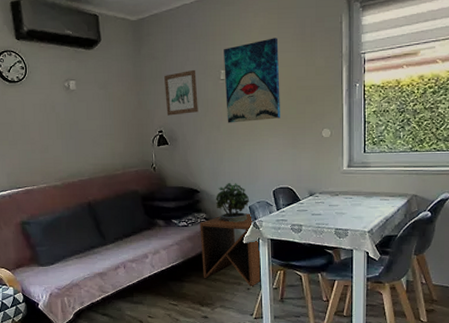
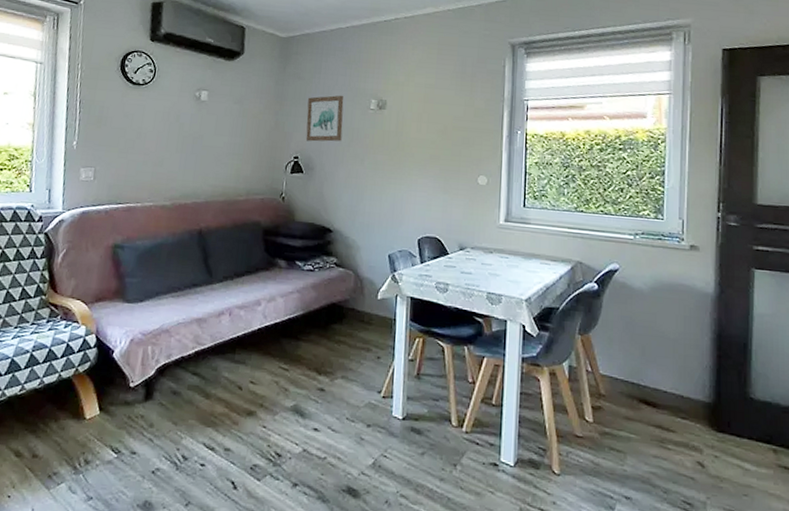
side table: present [200,213,261,286] -> none [325,263,396,355]
potted plant: present [216,180,250,222] -> none [350,221,390,273]
wall art: present [224,38,280,123] -> none [373,72,437,159]

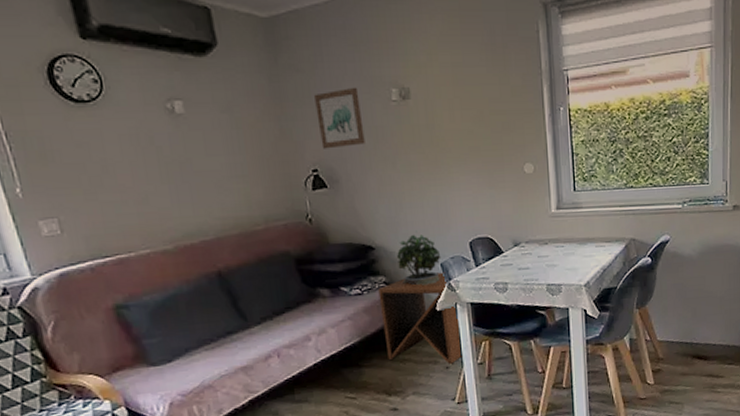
side table: none [325,263,396,355] -> present [378,272,462,364]
potted plant: none [350,221,390,273] -> present [397,231,441,286]

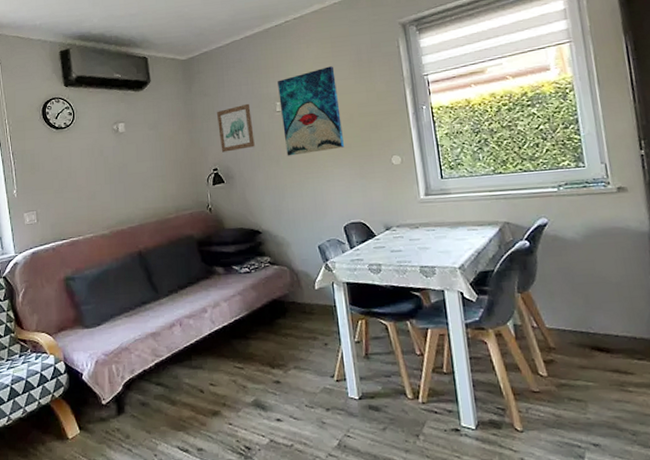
side table: present [378,272,462,364] -> none [264,253,340,341]
wall art: none [393,48,472,158] -> present [278,66,344,156]
potted plant: present [397,231,441,286] -> none [280,217,319,266]

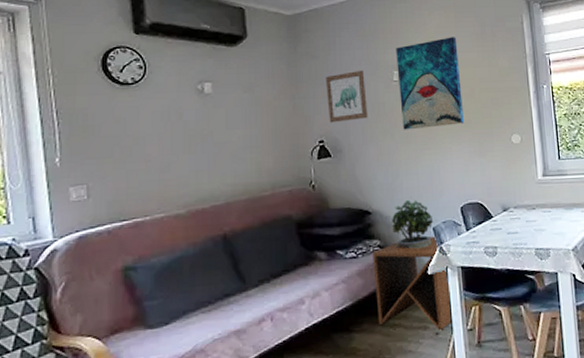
side table: none [264,253,340,341] -> present [372,236,452,330]
potted plant: none [280,217,319,266] -> present [392,196,434,249]

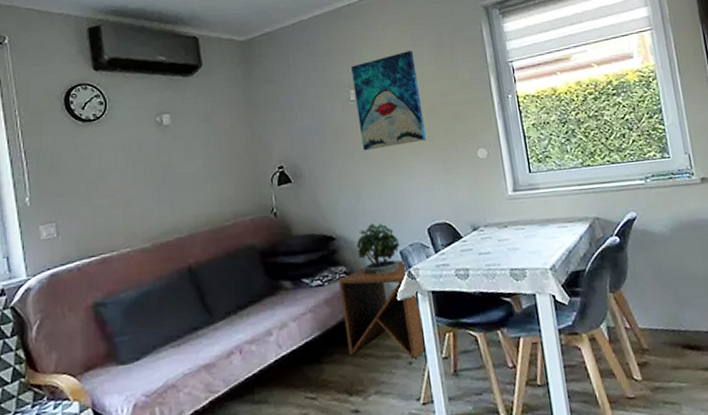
wall art: present [326,70,368,123] -> none [282,91,327,148]

